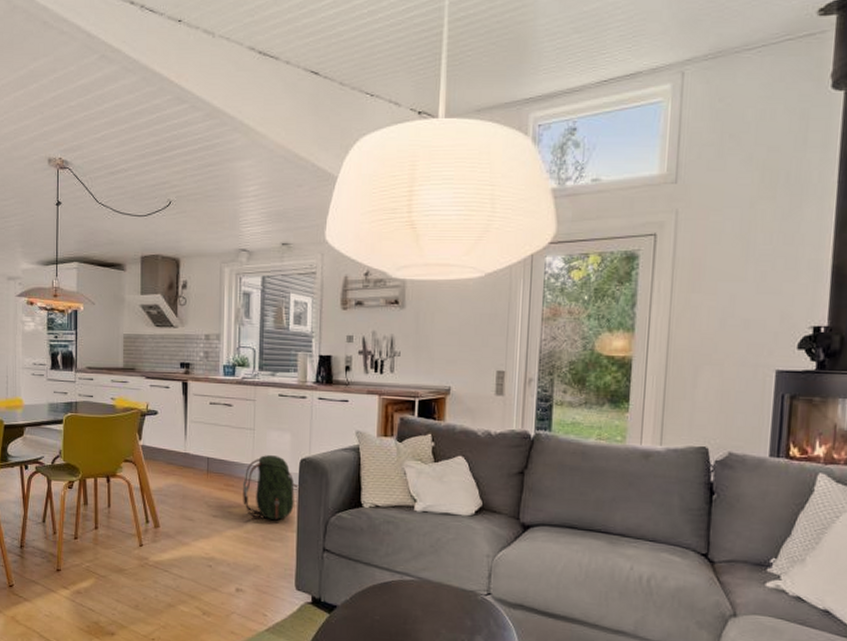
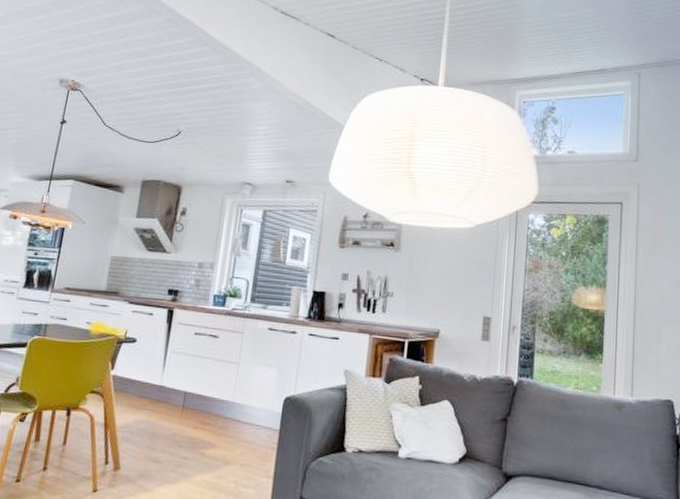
backpack: present [243,455,299,520] -> none [217,391,280,464]

